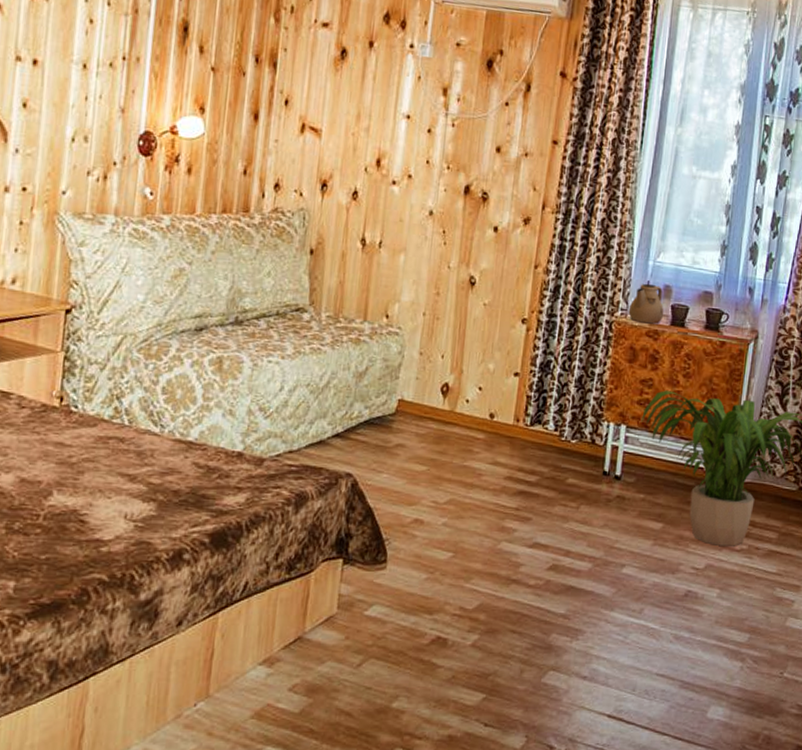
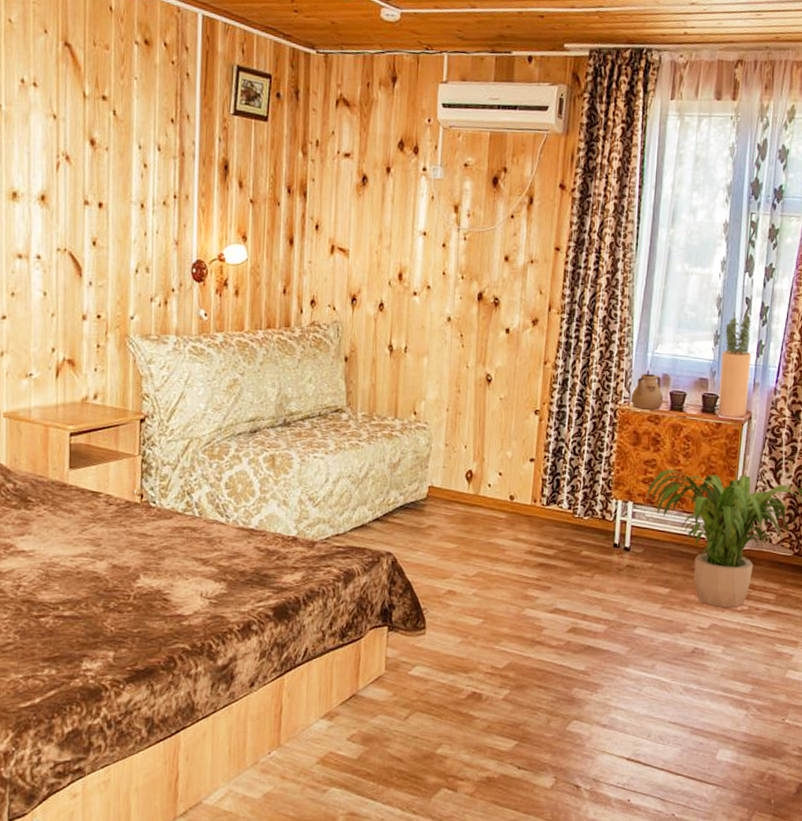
vase: none [722,216,762,337] -> present [718,306,752,418]

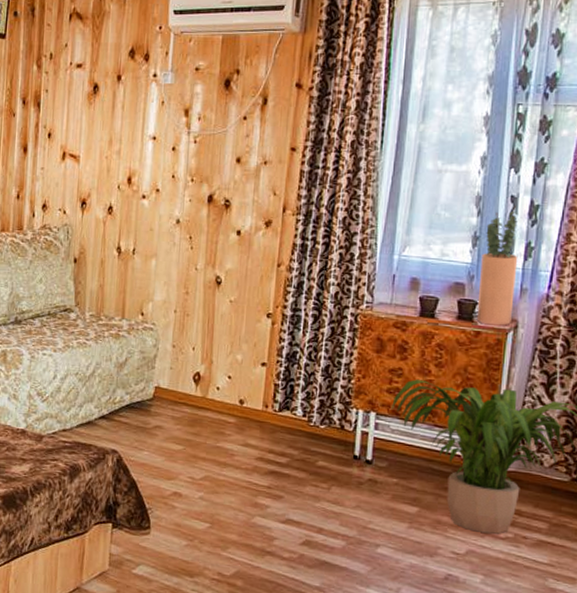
teapot: present [631,373,664,410] -> none [374,276,412,316]

